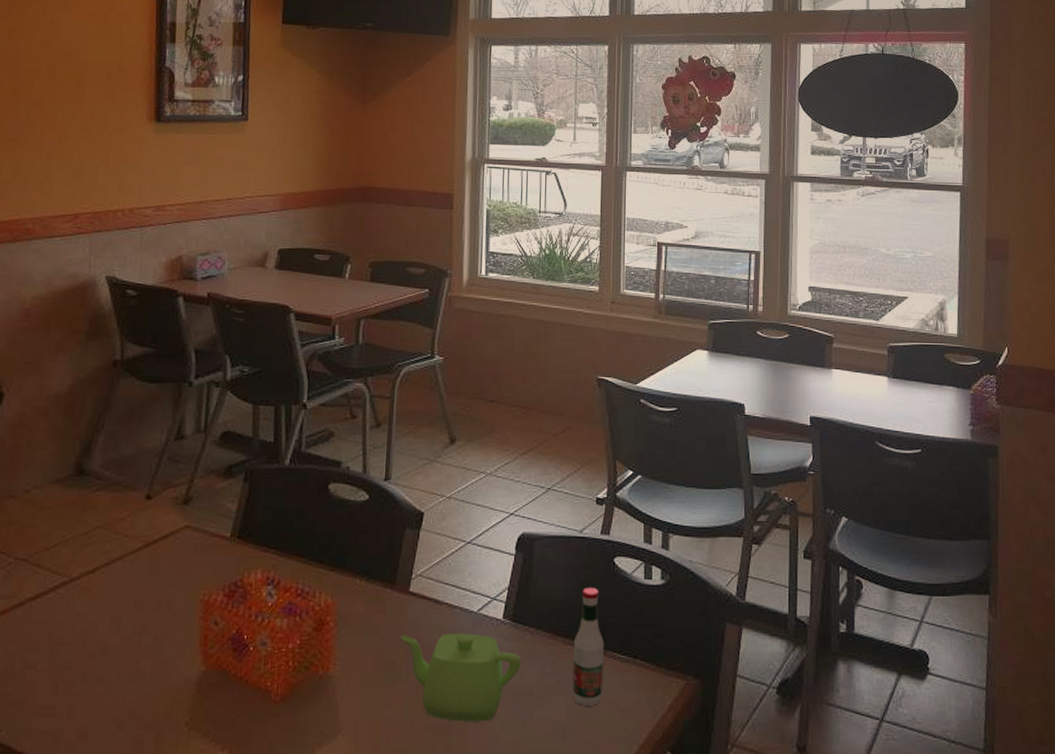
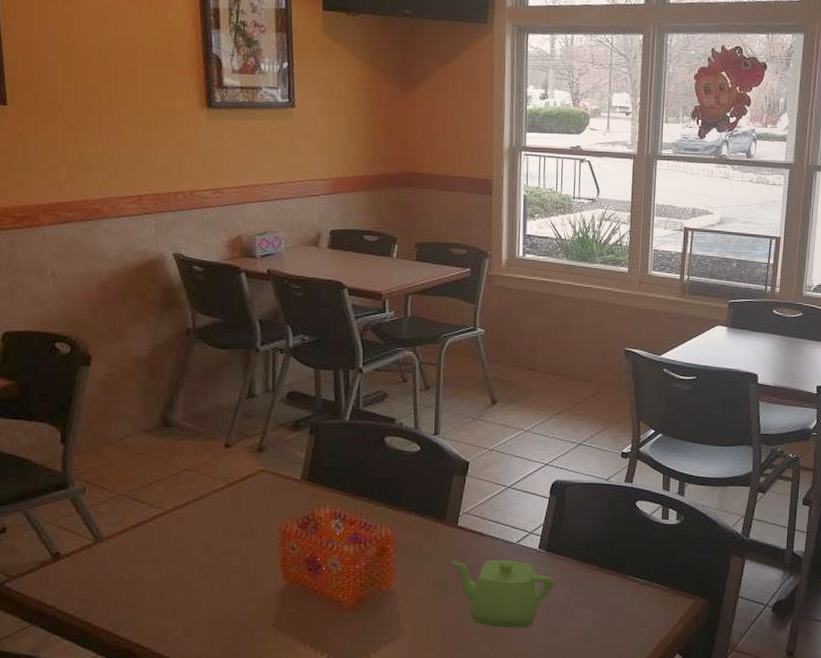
tabasco sauce: present [572,587,604,706] -> none [597,525,625,618]

